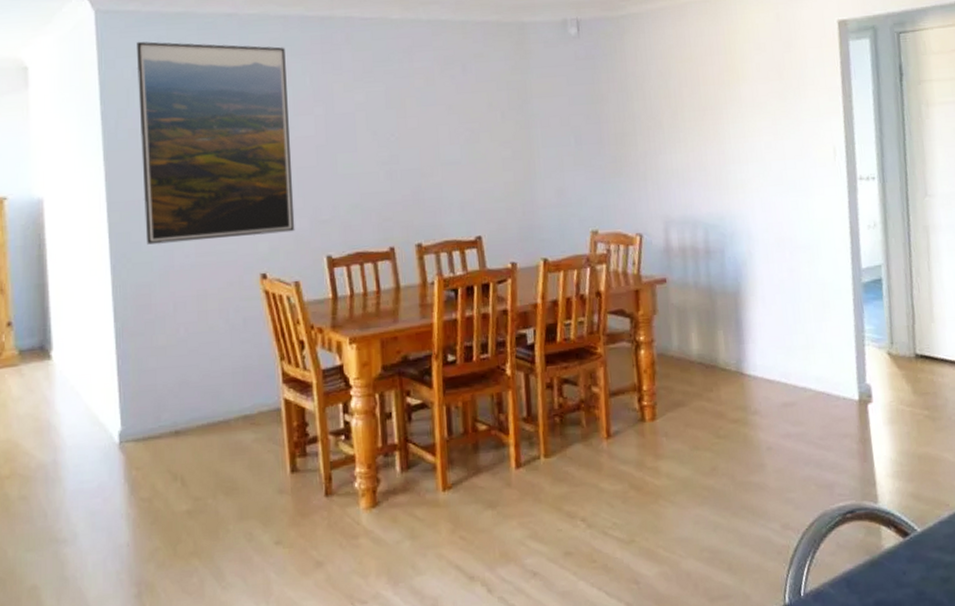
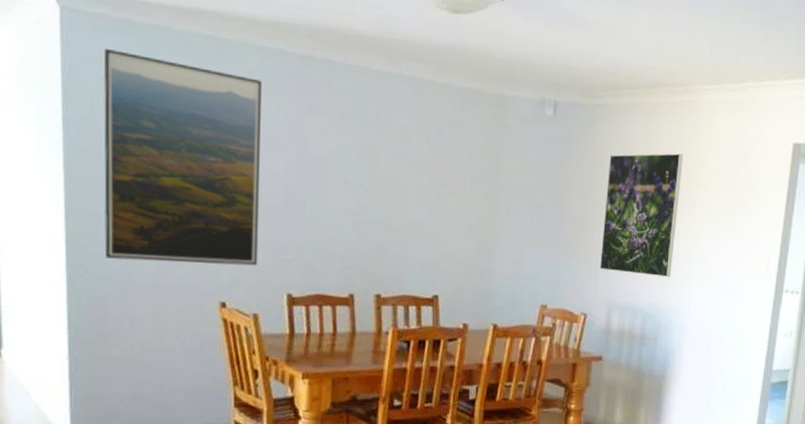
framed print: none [642,50,728,185] -> present [600,153,684,278]

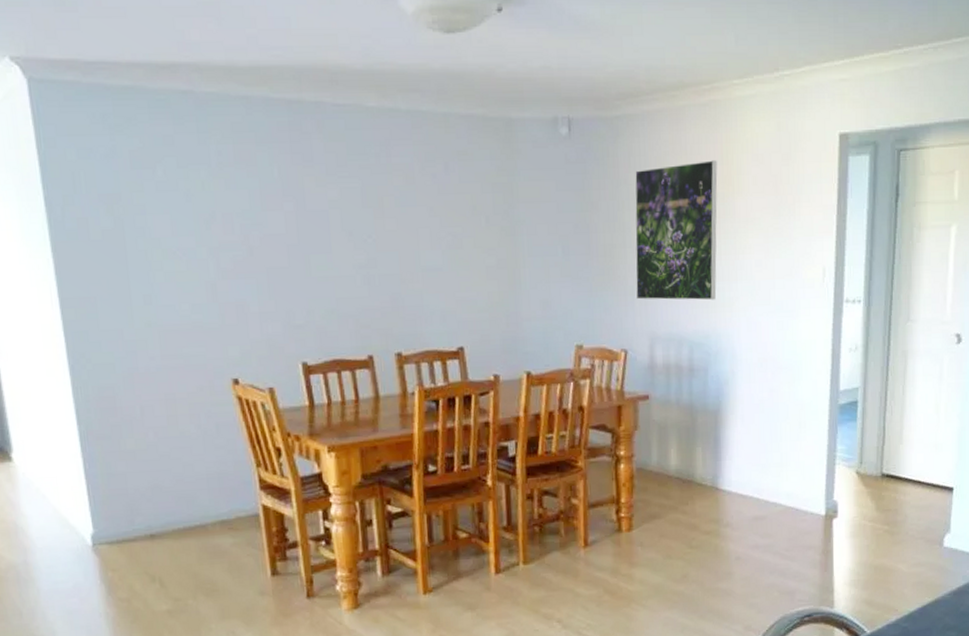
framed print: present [103,48,262,266] -> none [79,117,268,345]

